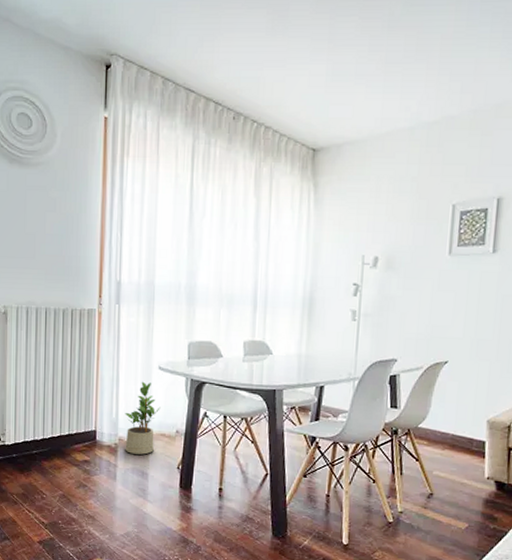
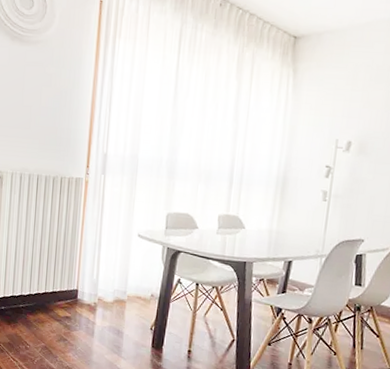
potted plant: present [125,381,161,455] -> none [103,247,138,315]

